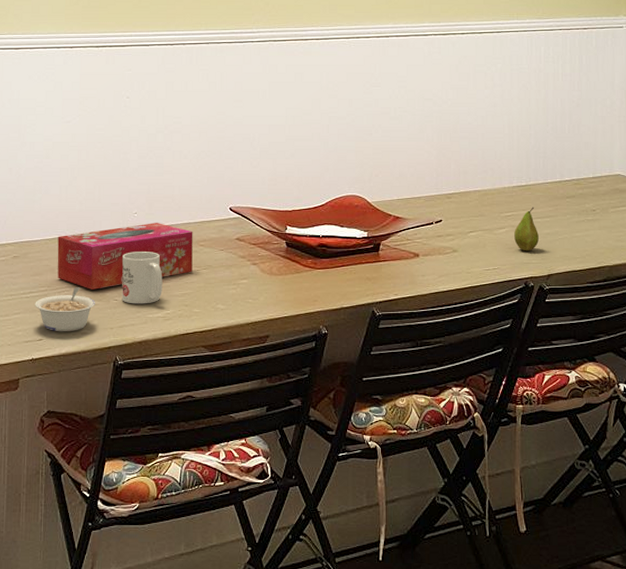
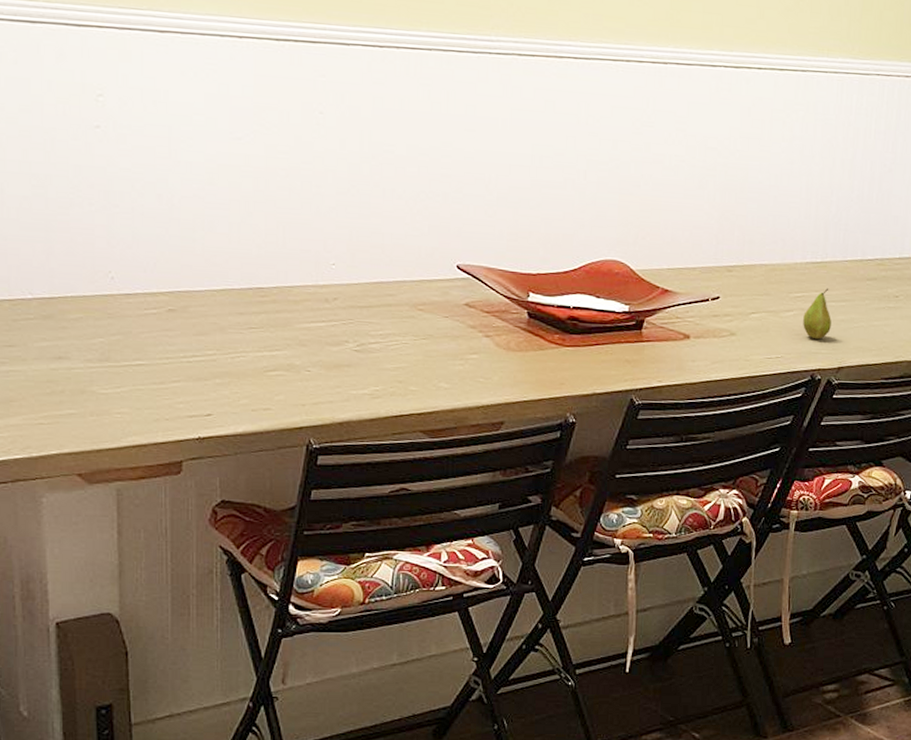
legume: present [35,287,95,332] -> none [200,352,281,407]
tissue box: present [57,223,193,289] -> none [228,278,409,357]
mug: present [122,252,163,304] -> none [316,312,370,378]

